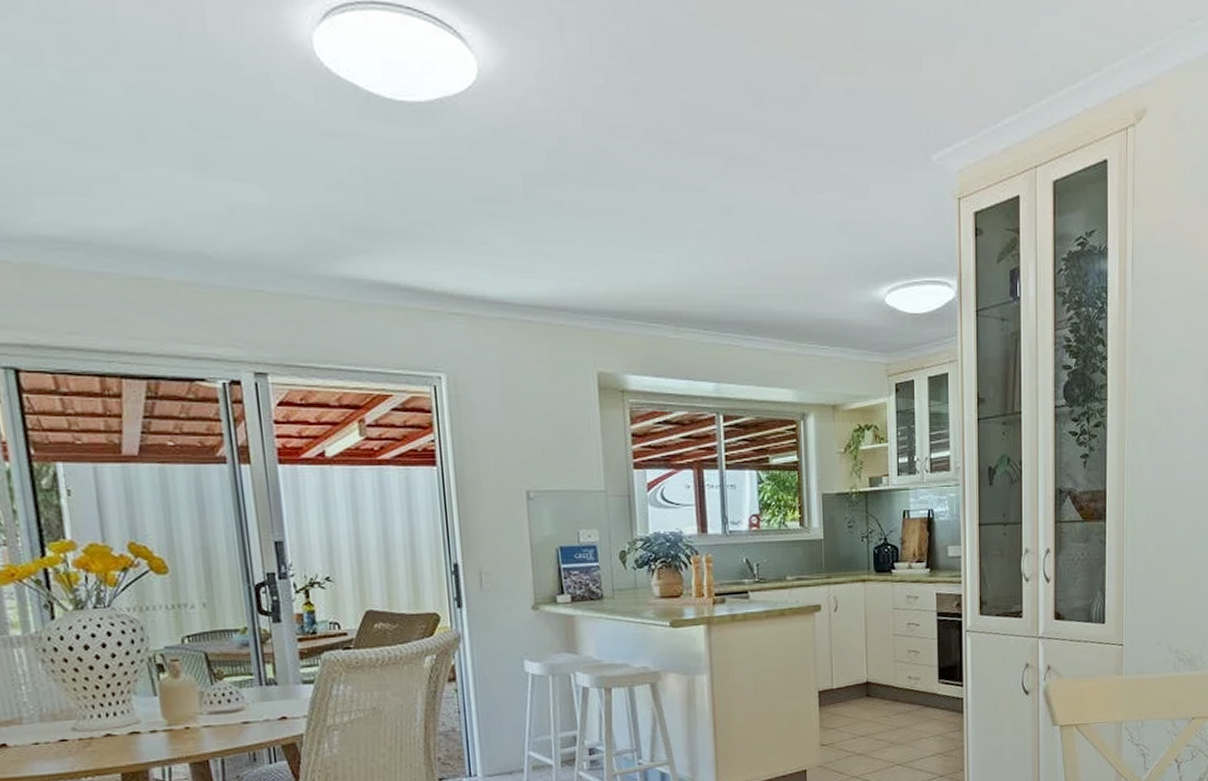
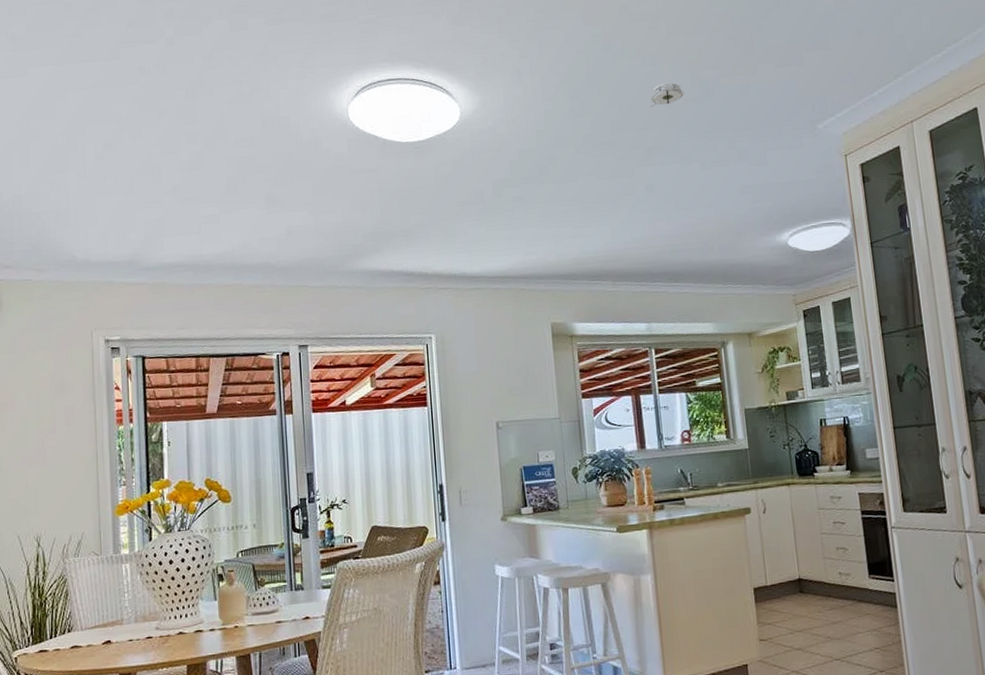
smoke detector: none [732,70,776,101] -> present [650,82,685,107]

